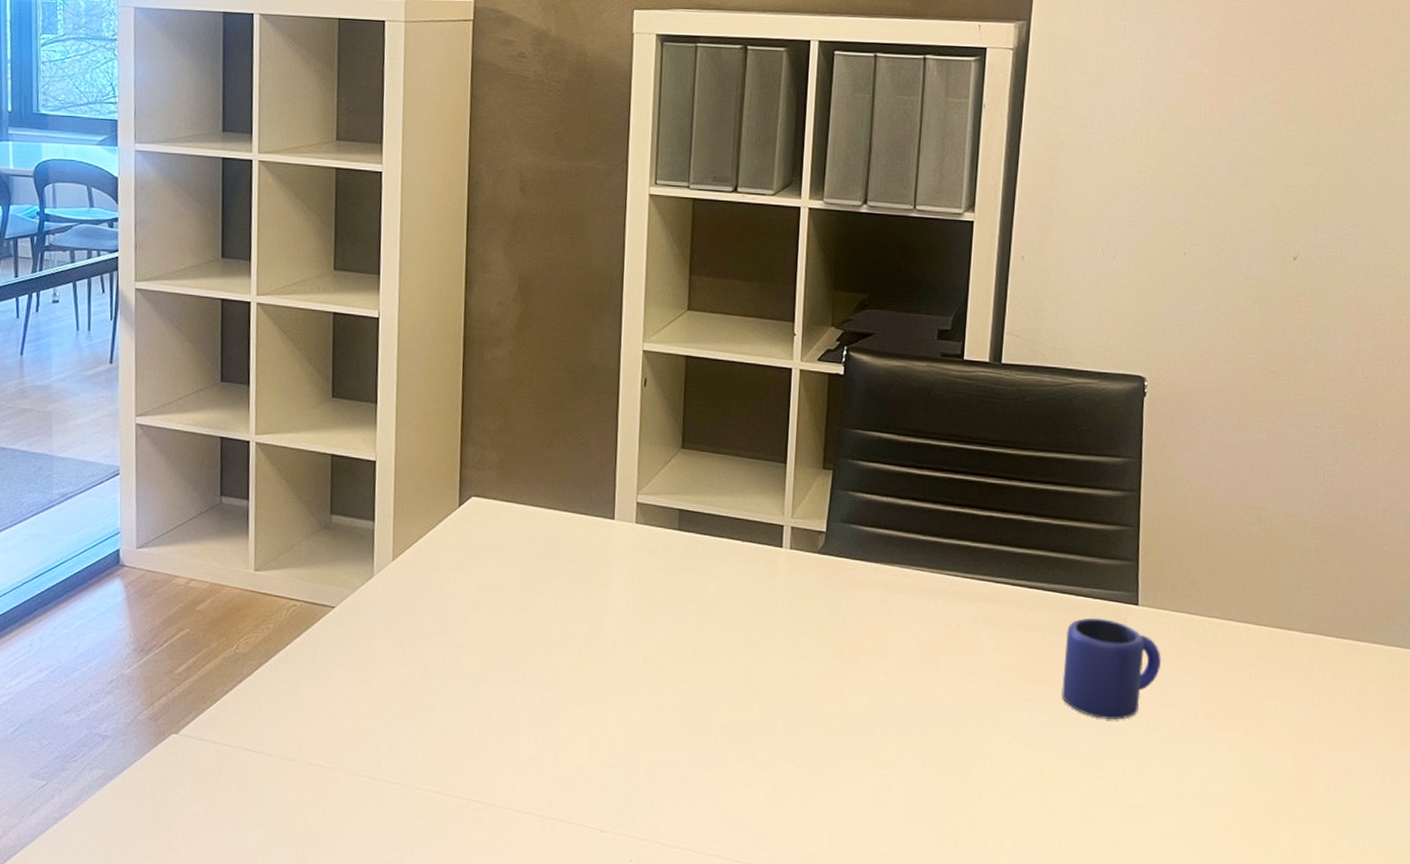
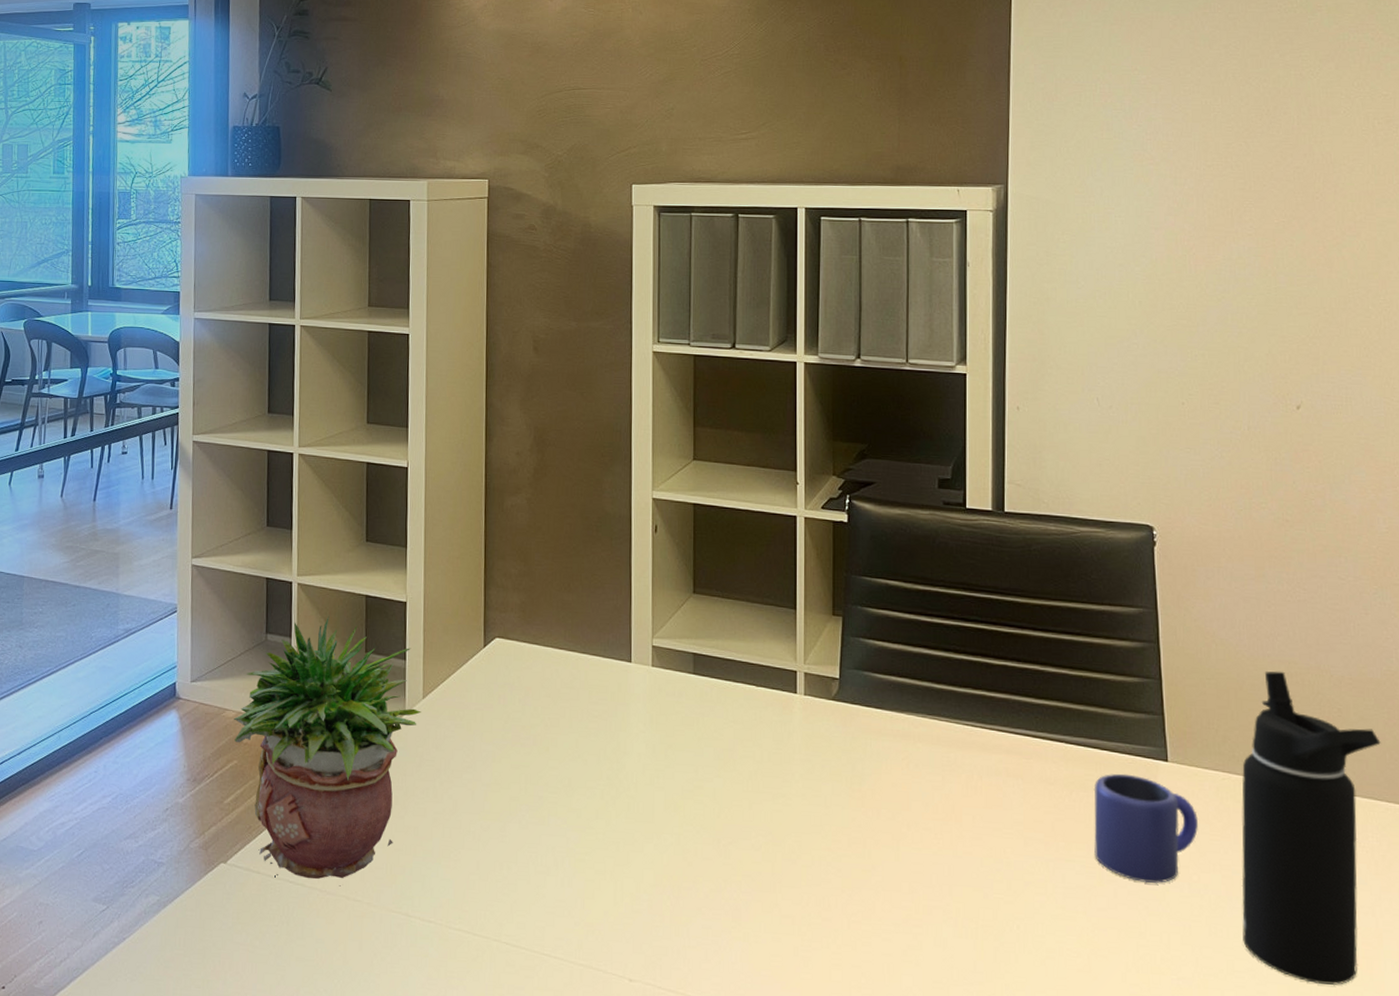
potted plant: none [184,476,391,753] -> present [233,615,421,887]
water bottle: none [1192,517,1336,805] -> present [1241,671,1381,985]

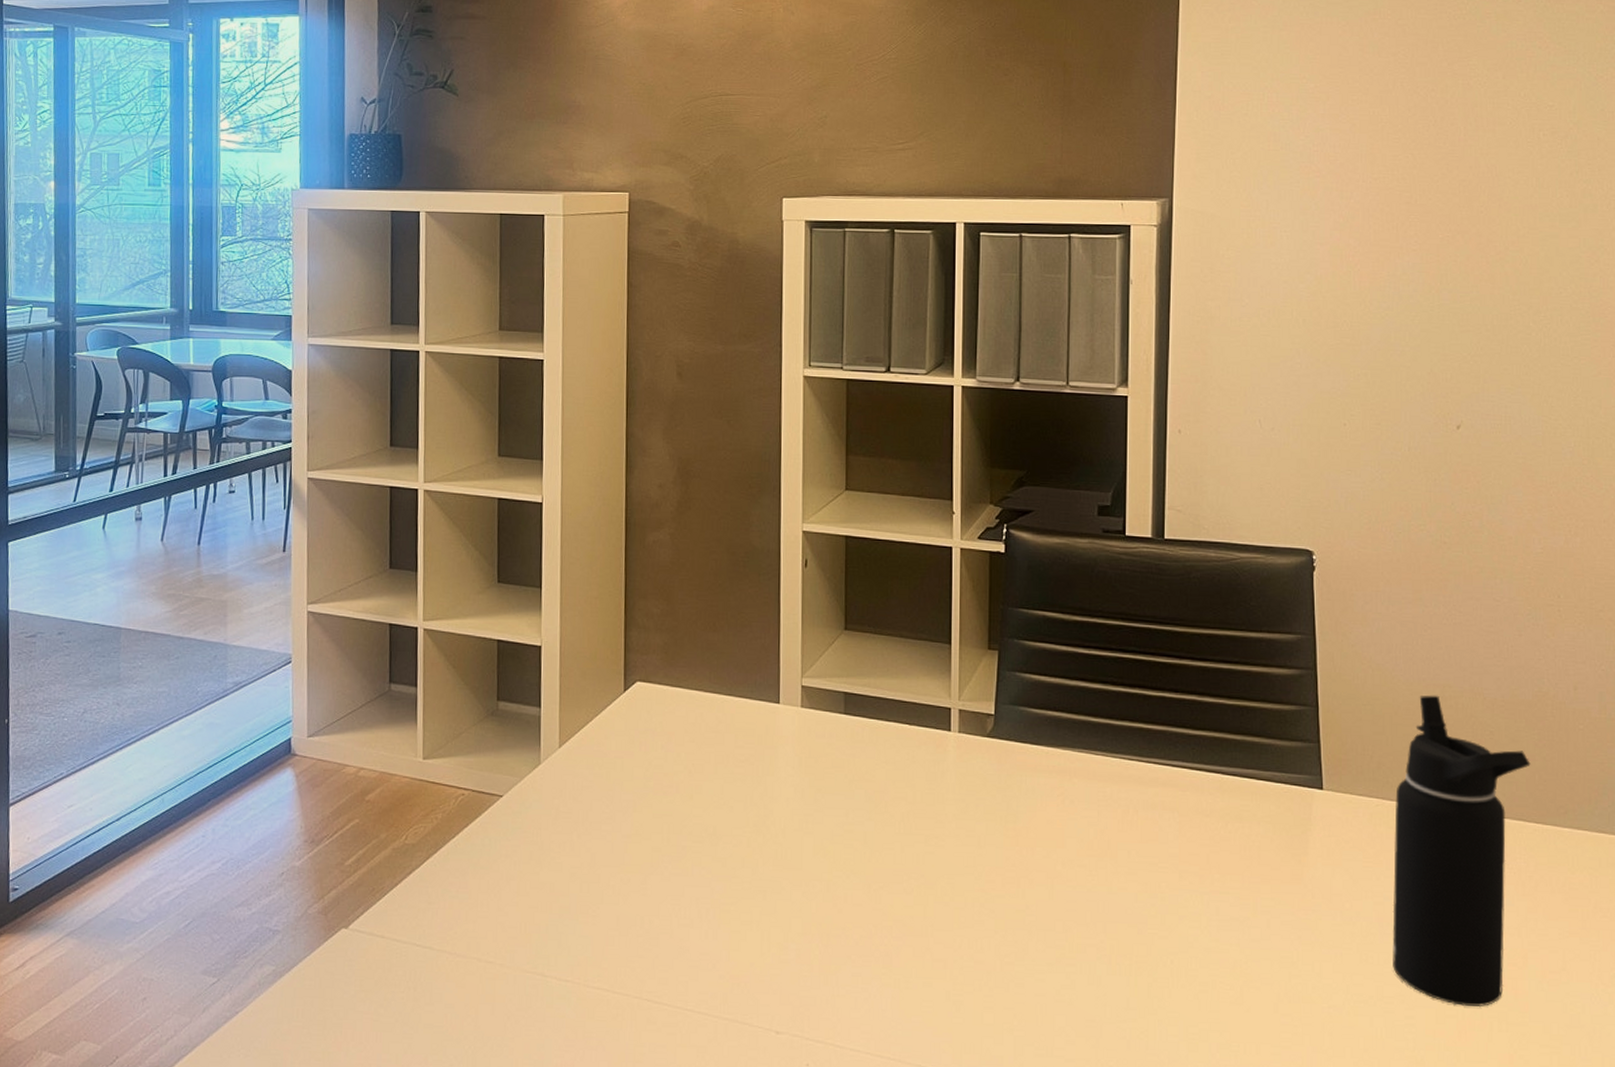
potted plant: present [233,615,421,887] -> none [354,662,557,948]
mug: present [1093,773,1199,884] -> none [1249,803,1352,913]

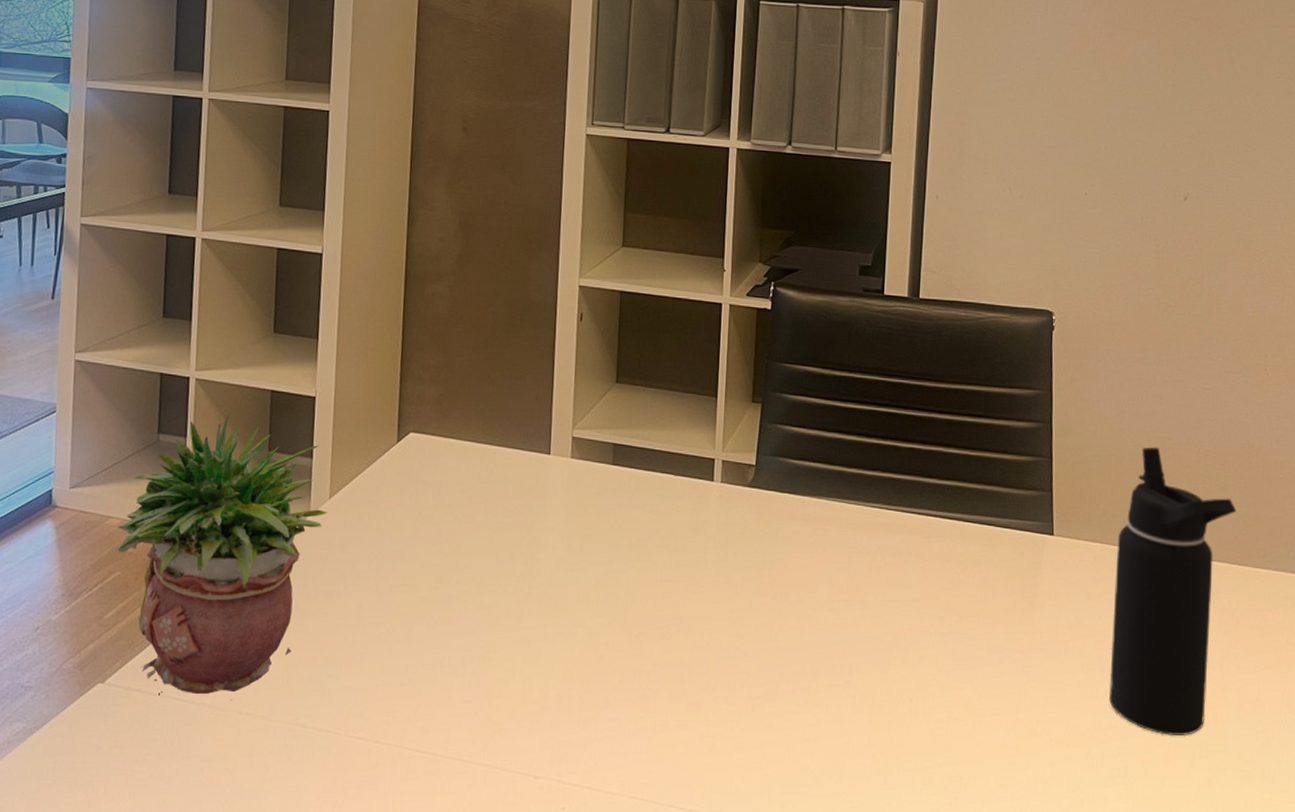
potted plant: none [354,662,557,948] -> present [117,413,327,701]

